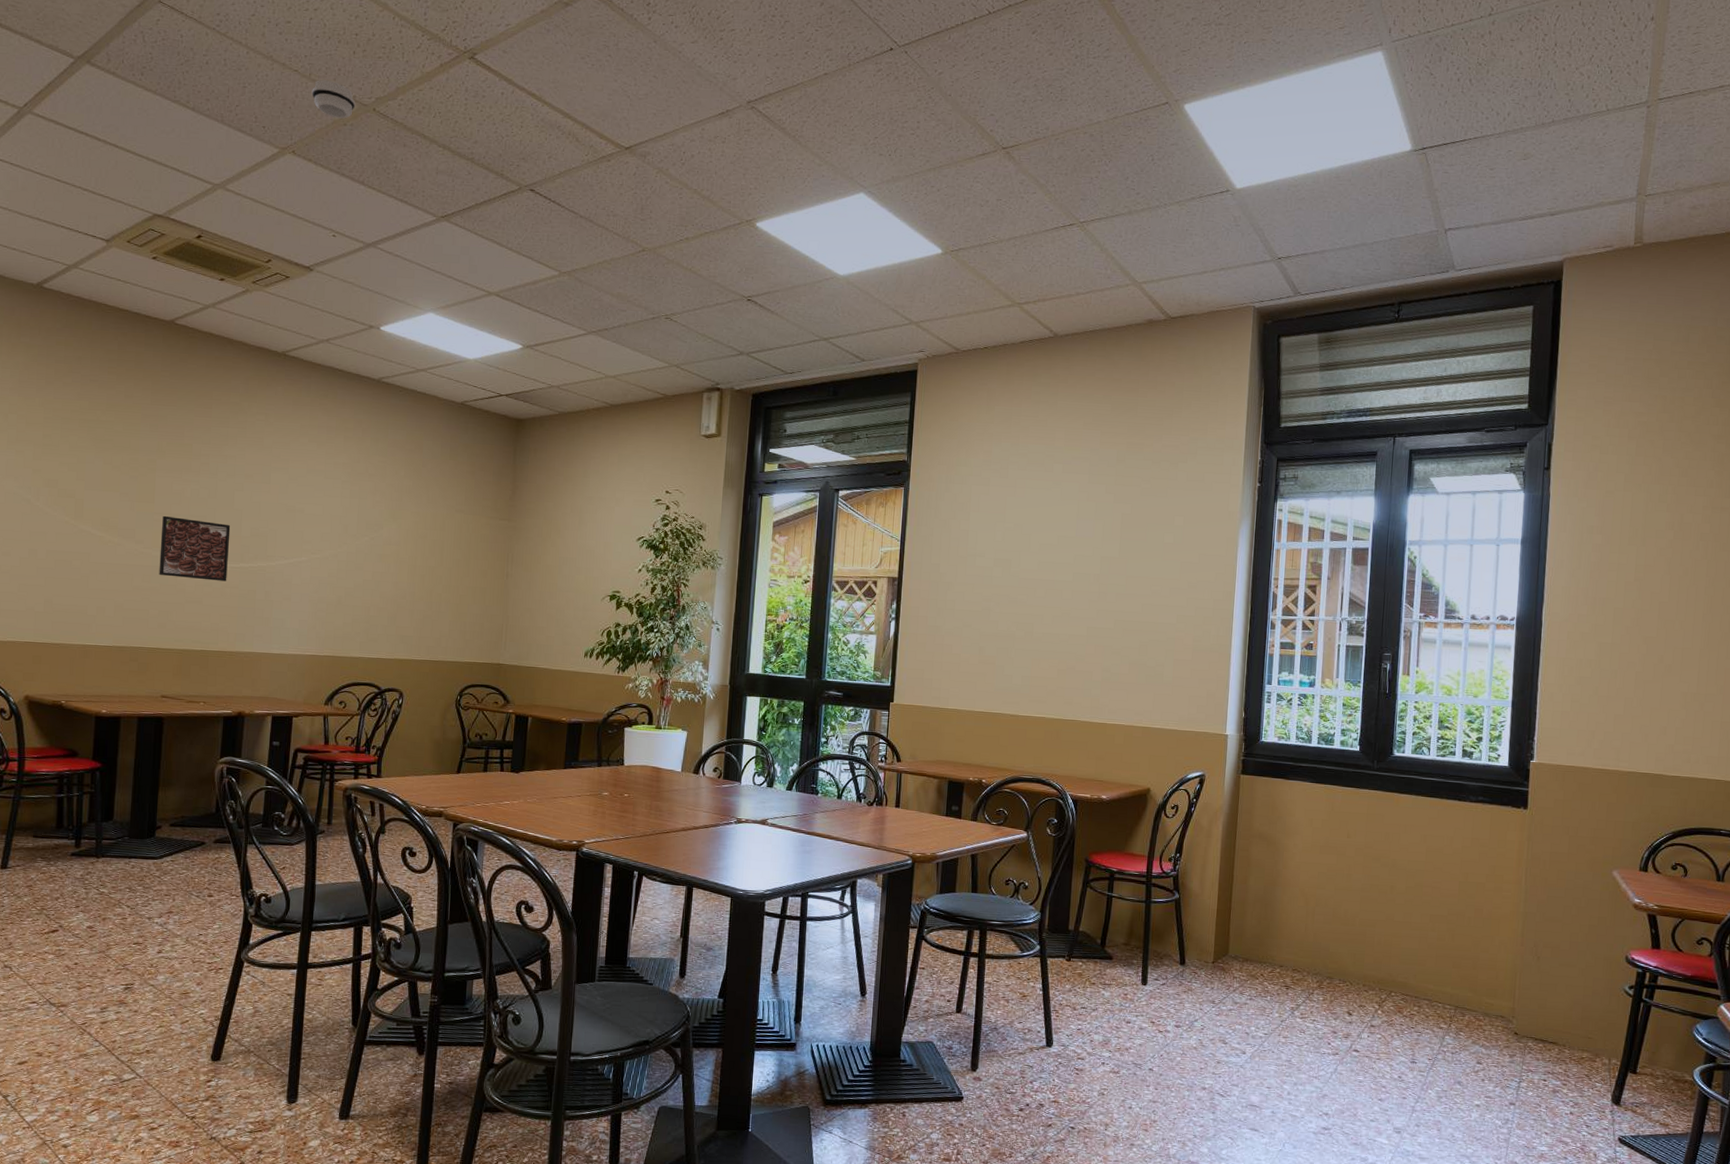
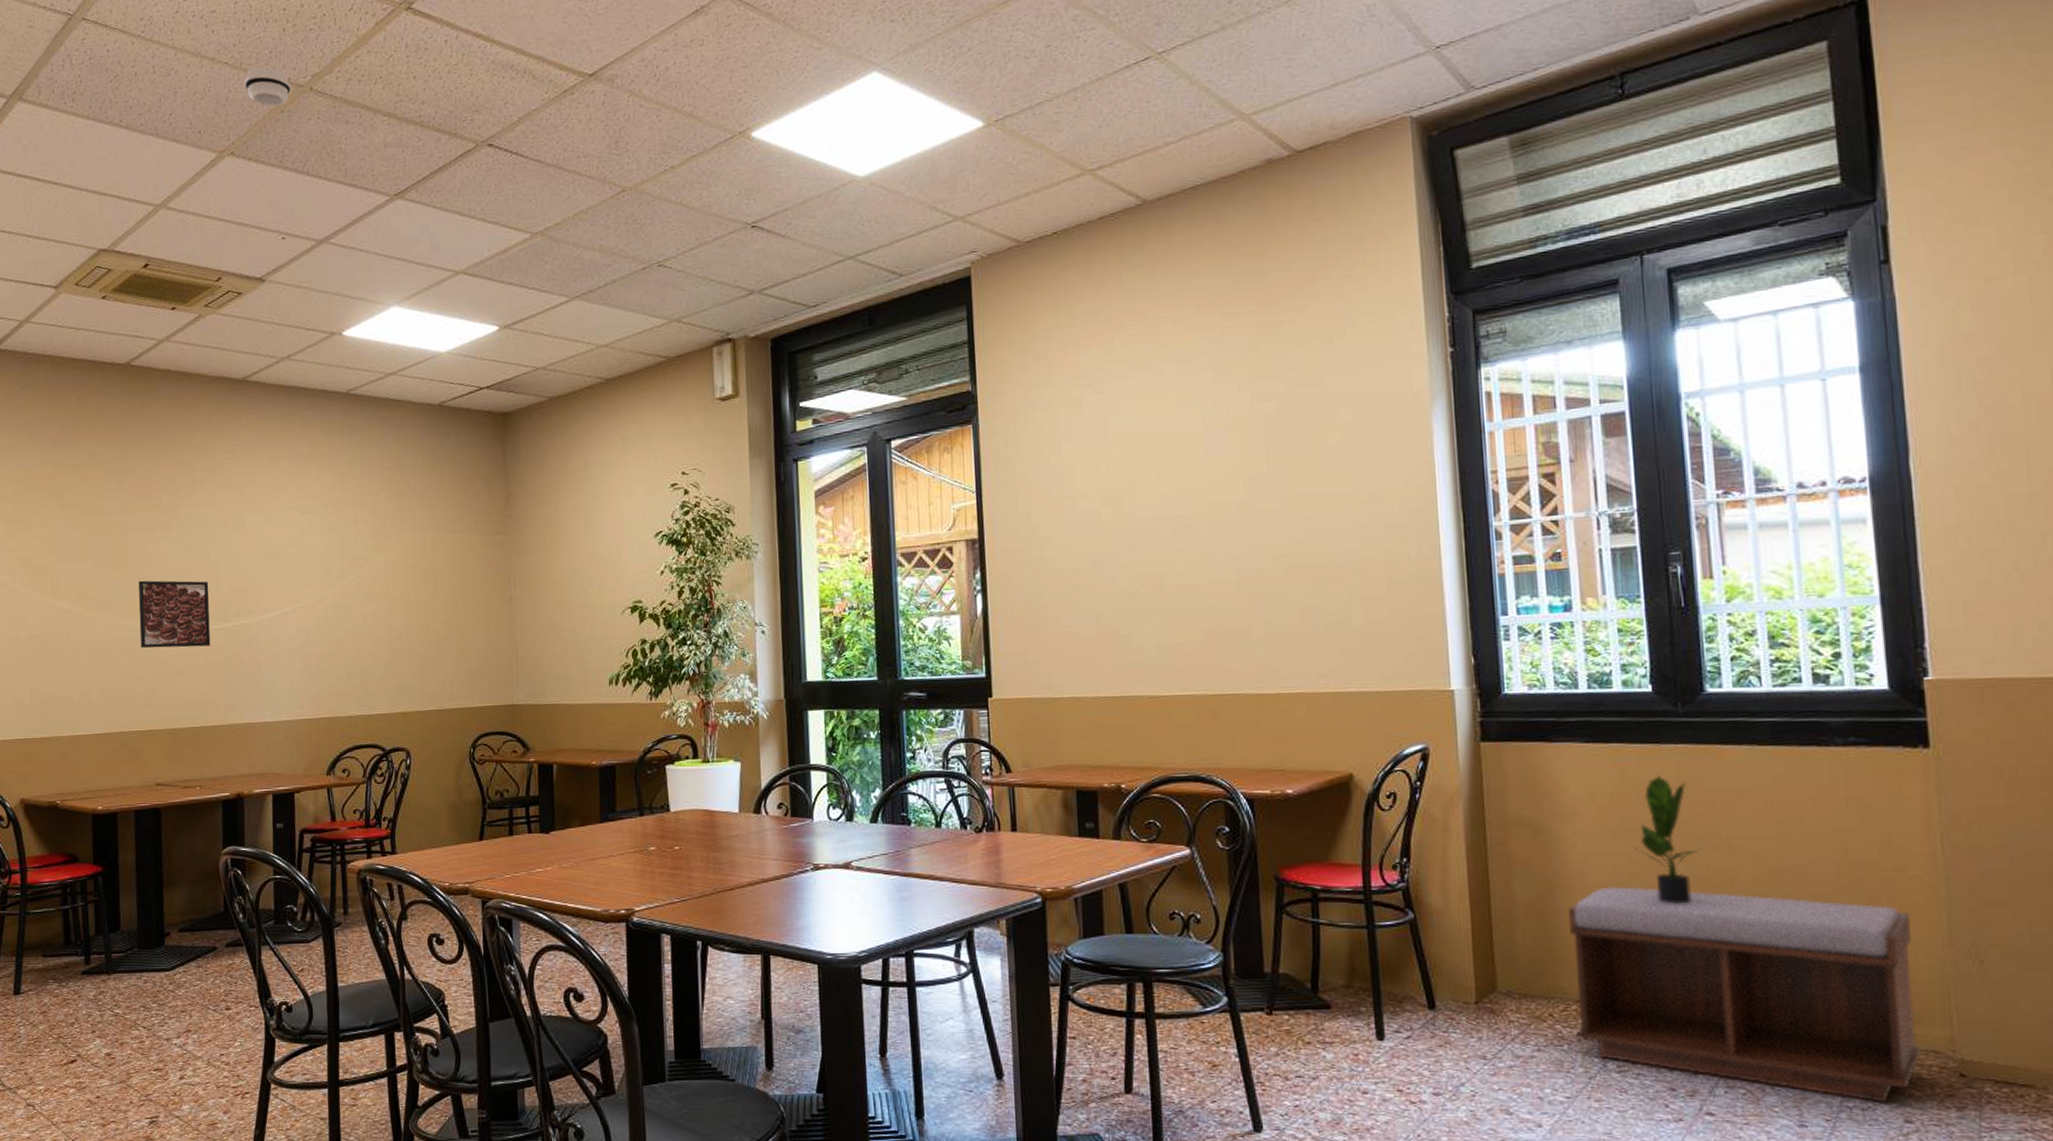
bench: none [1277,886,1499,1050] -> present [1568,886,1922,1104]
potted plant: none [1331,811,1376,903] -> present [1631,776,1702,904]

